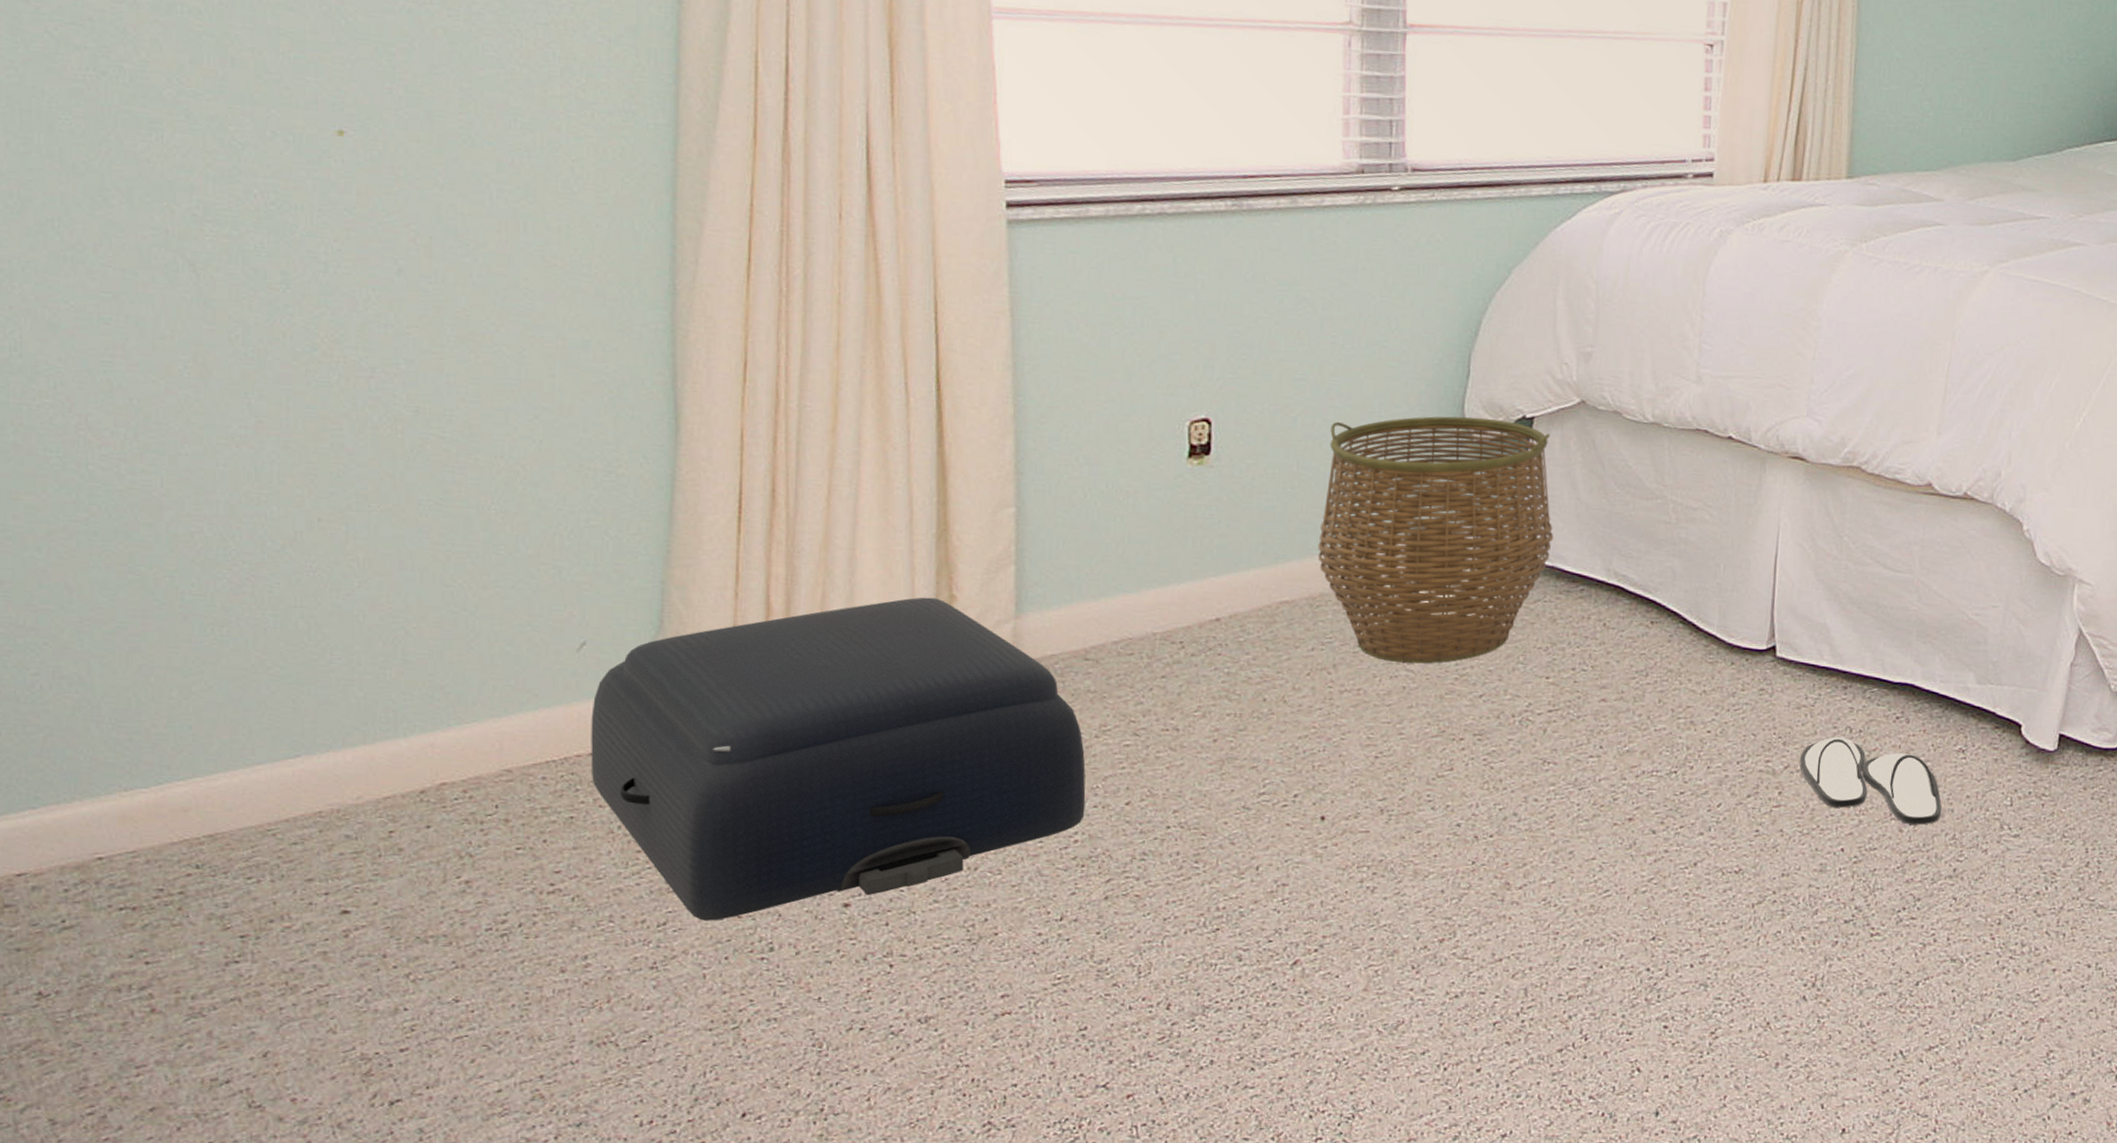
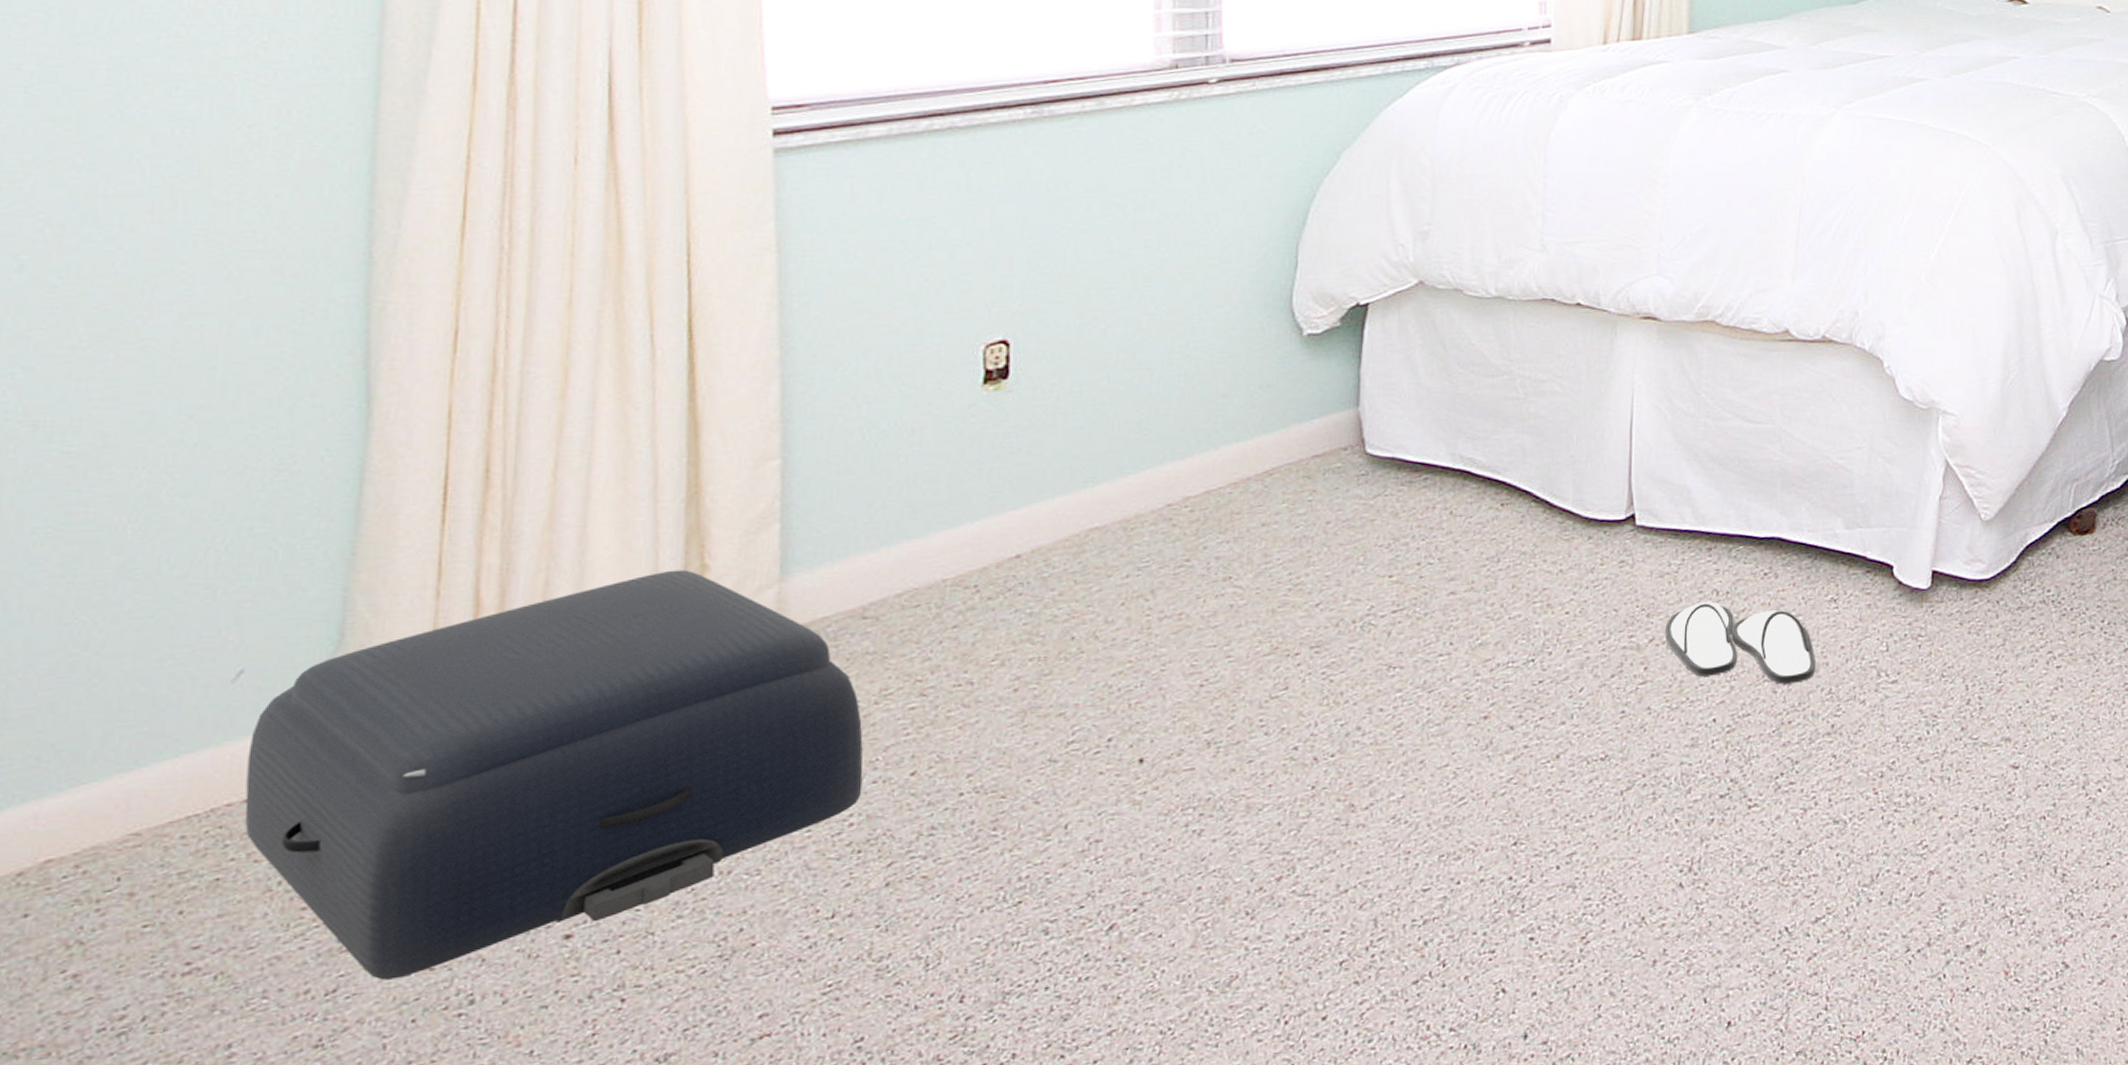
basket: present [1317,416,1554,664] -> none [1131,309,1394,579]

